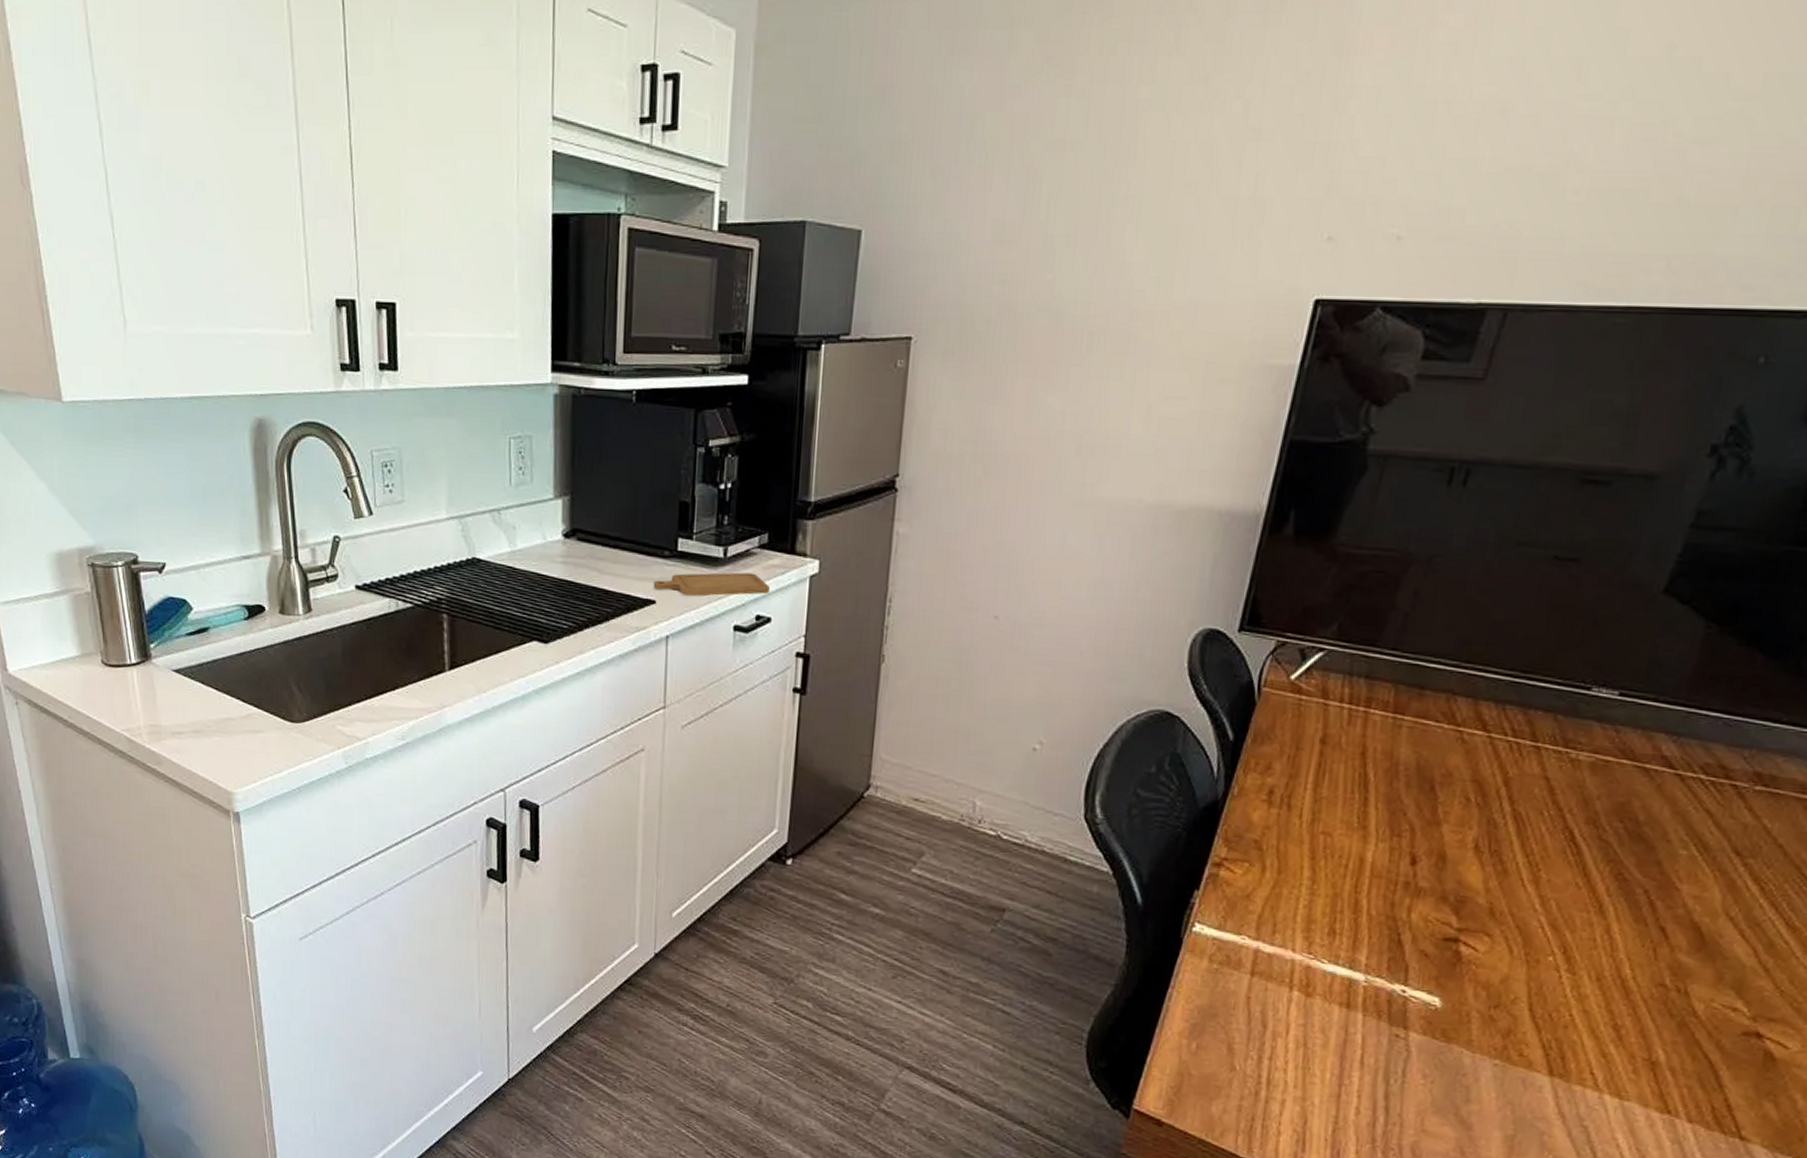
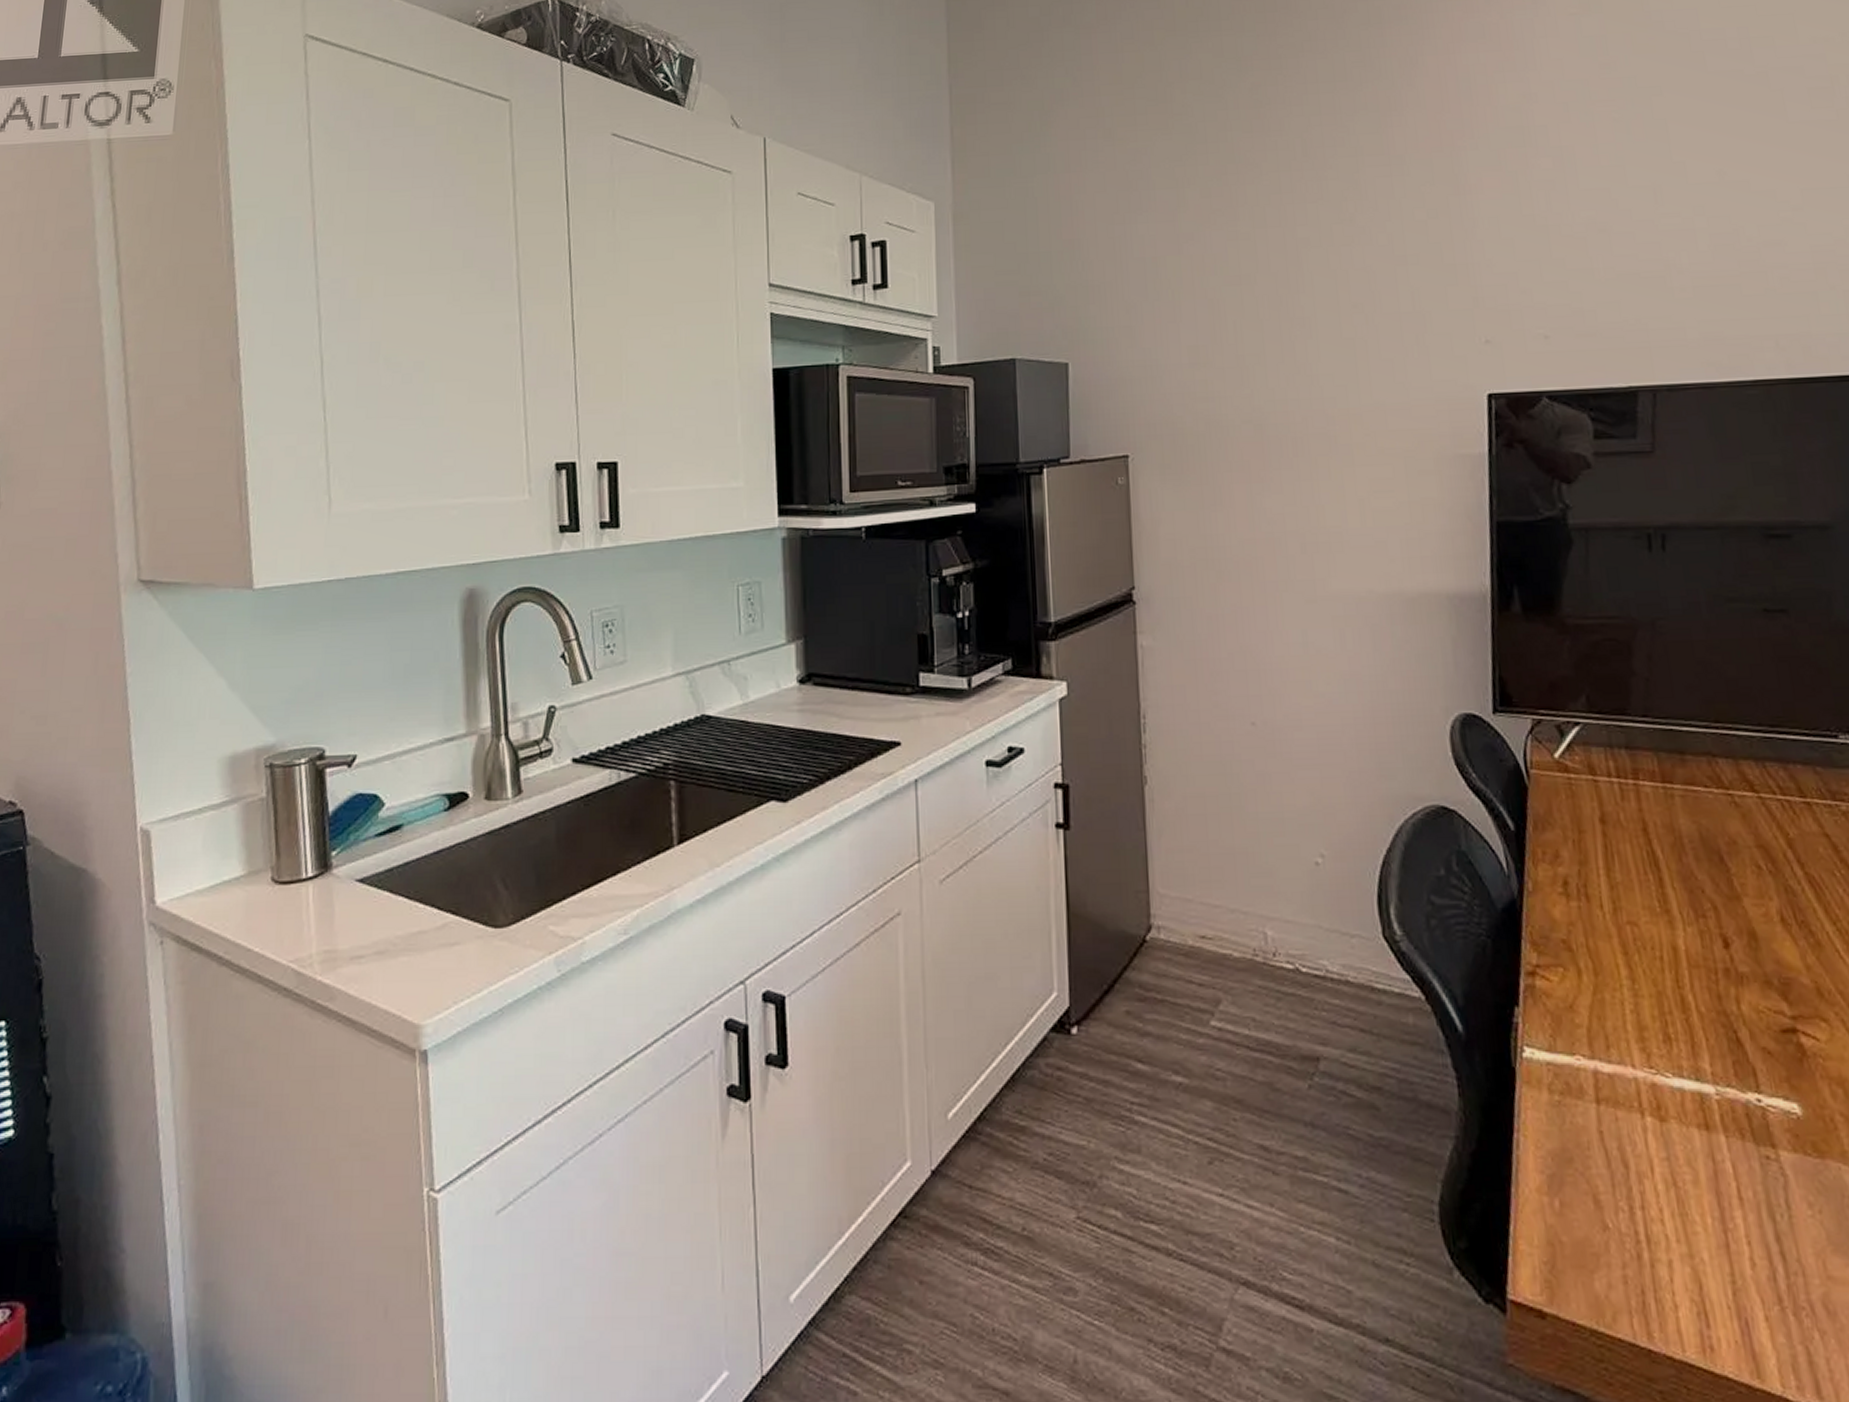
chopping board: present [653,572,770,596] -> none [897,702,1019,733]

